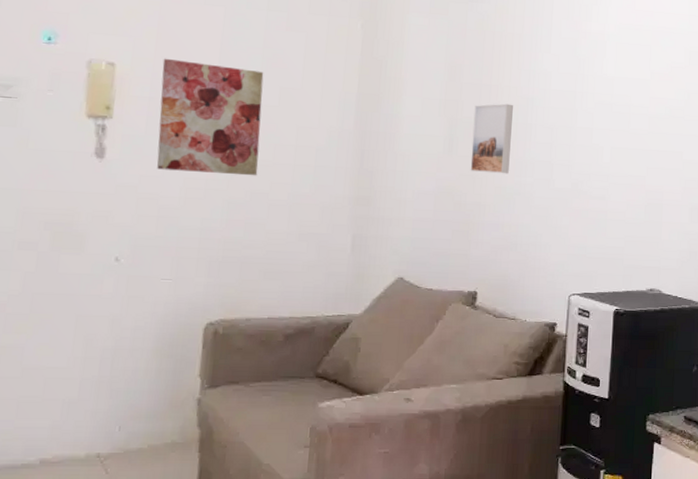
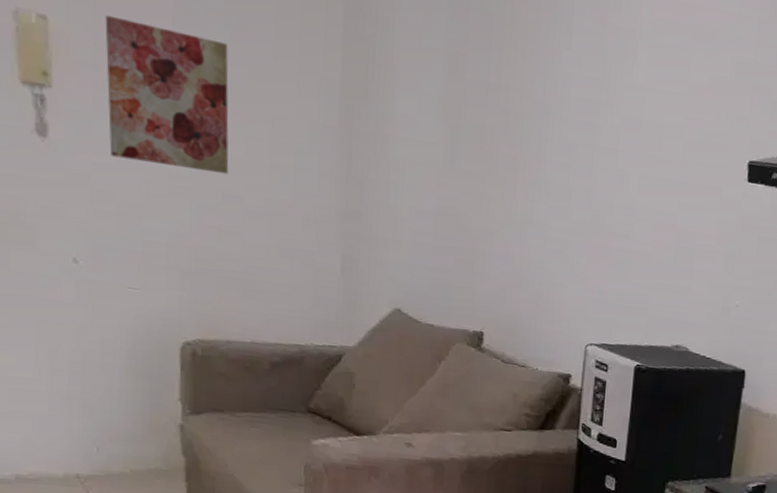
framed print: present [470,103,513,174] -> none [475,108,526,198]

